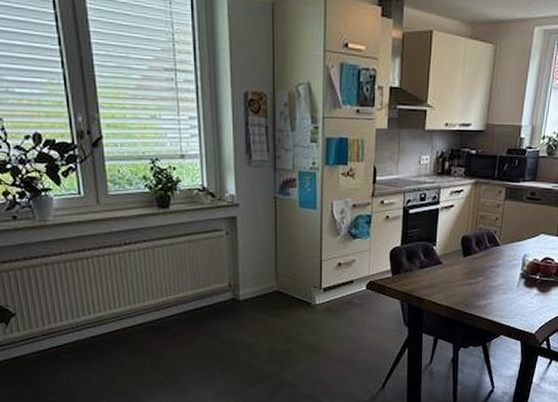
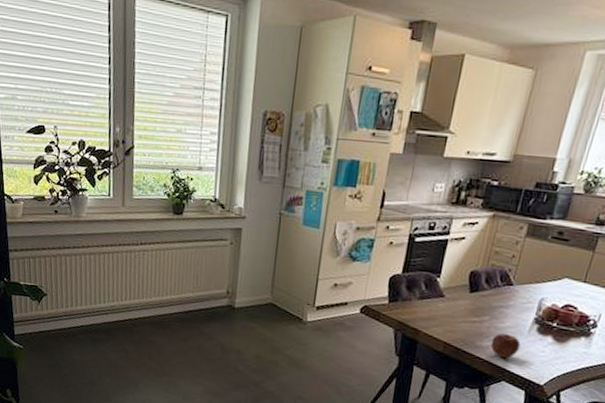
apple: none [487,290,512,315] -> present [490,333,521,359]

